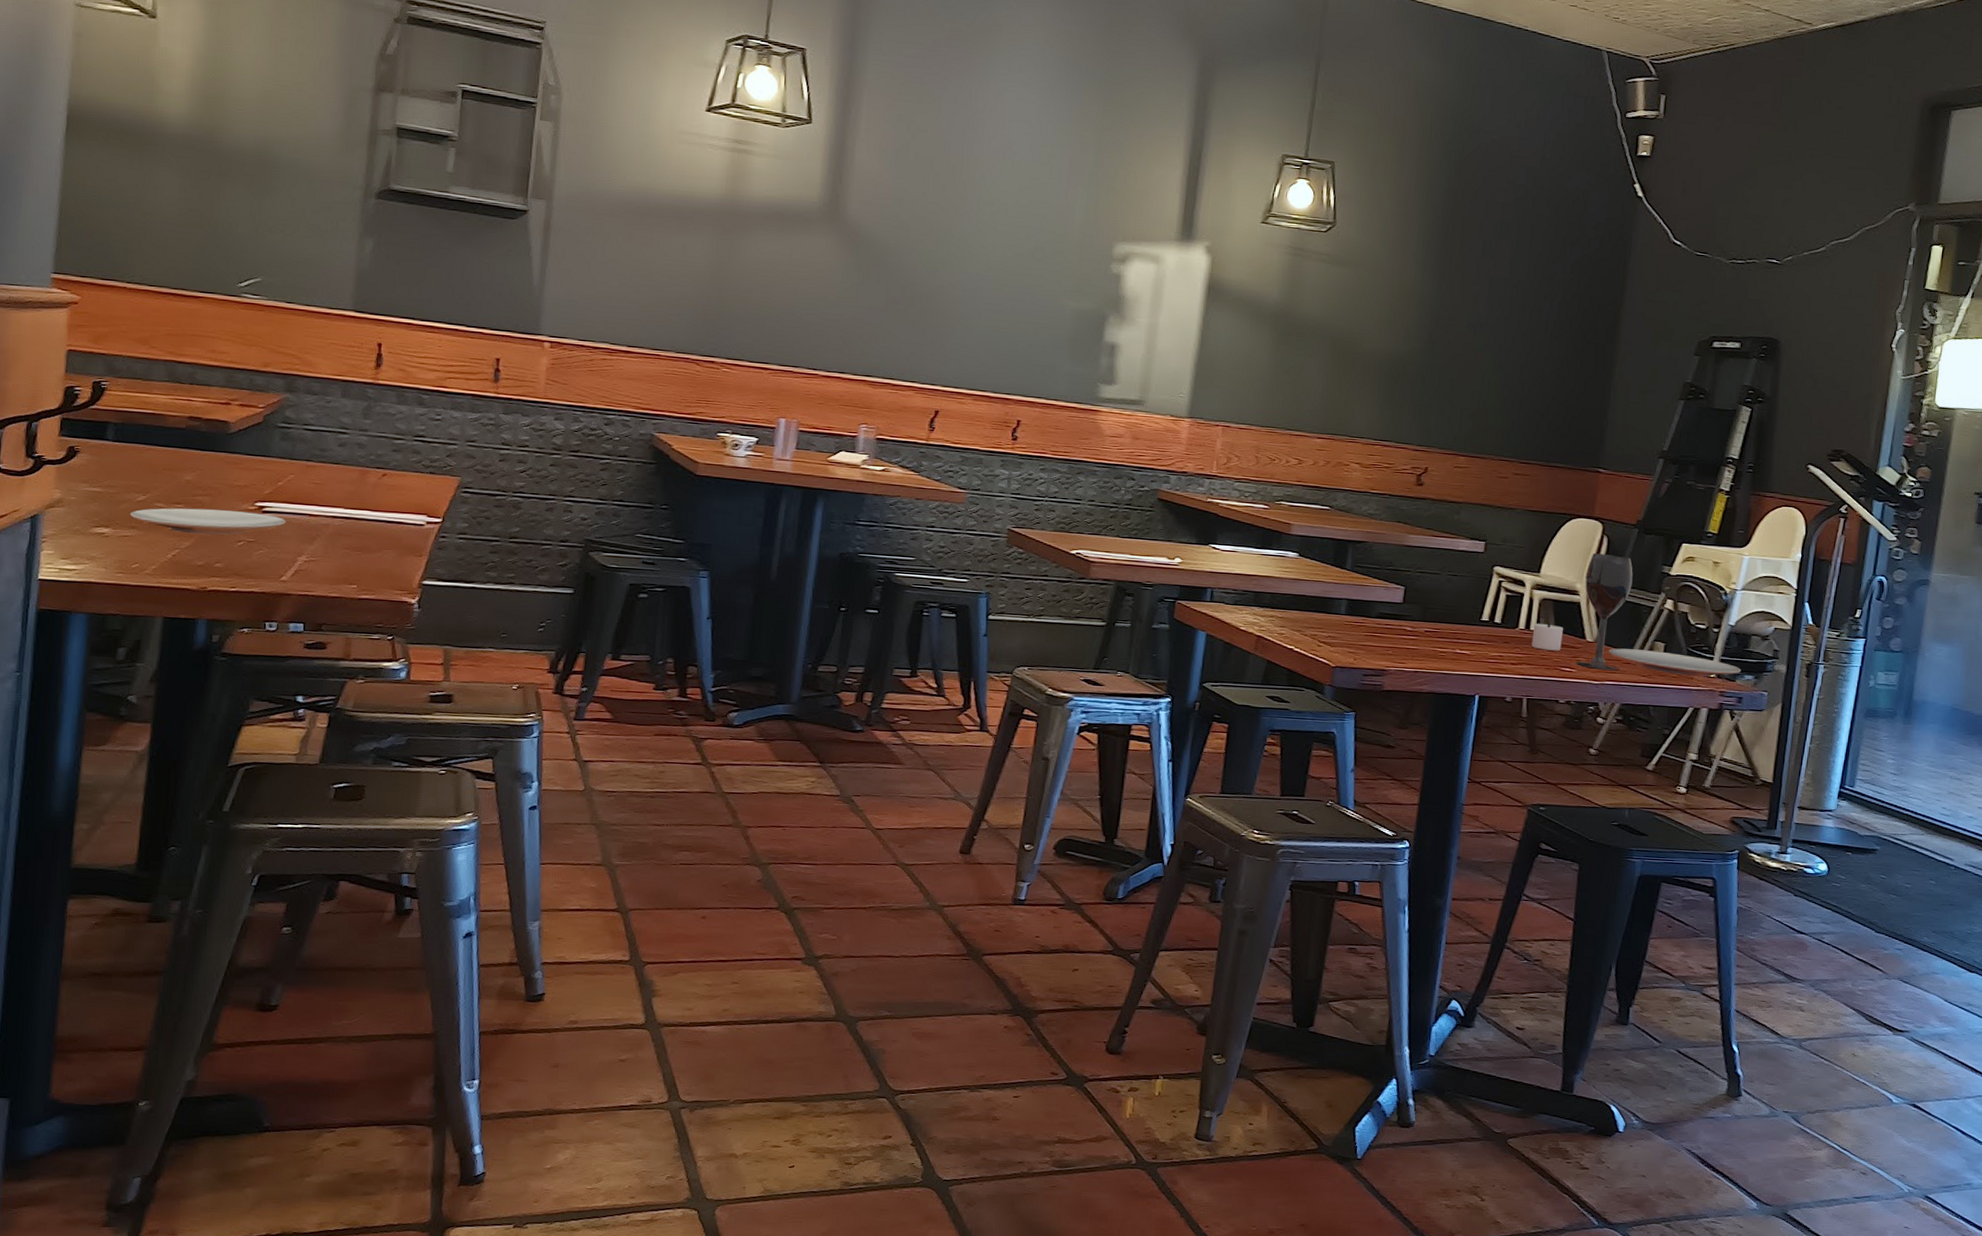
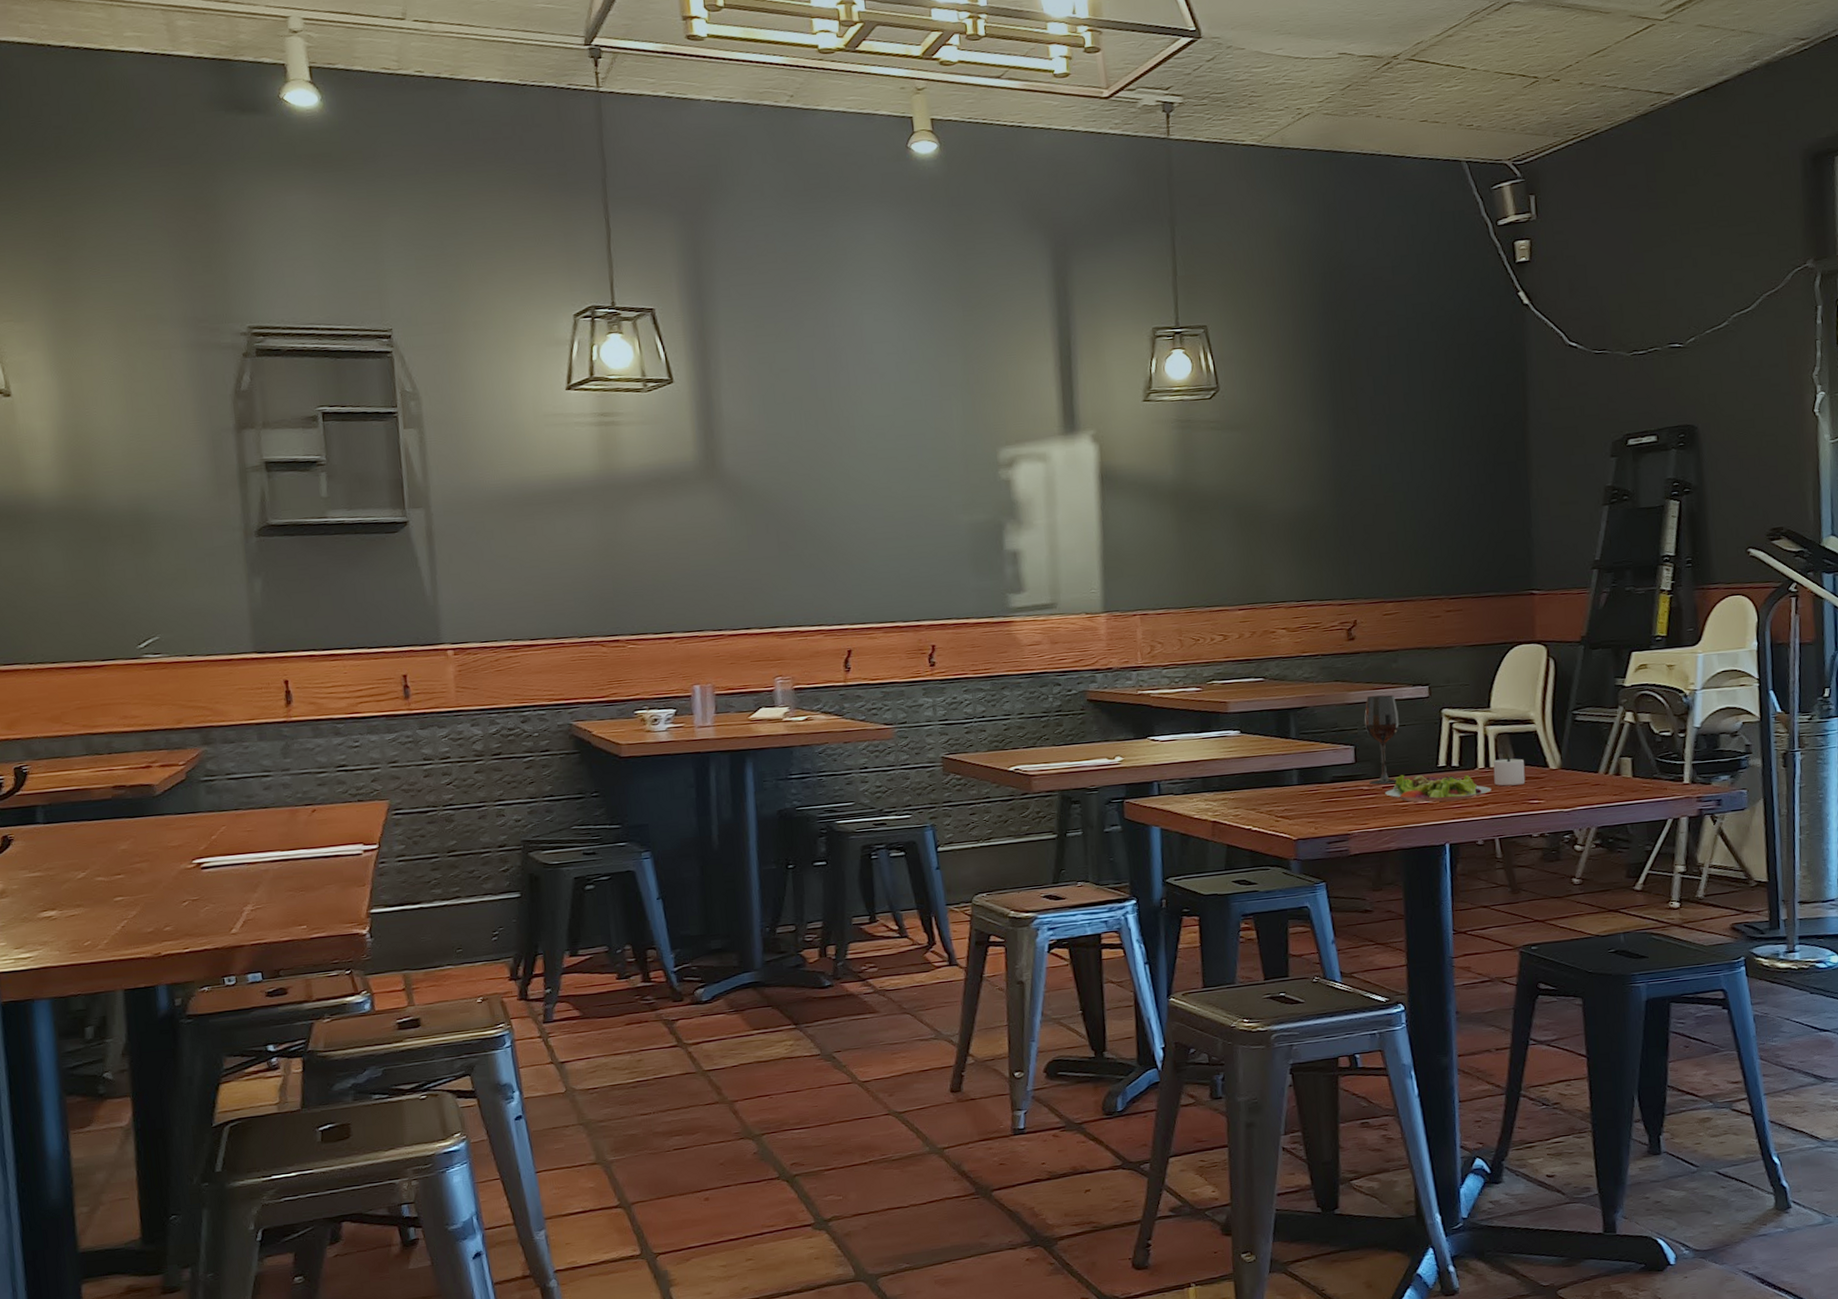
plate: present [130,508,286,535] -> none [73,870,226,903]
wine glass: none [1412,542,1453,630] -> present [1364,695,1399,786]
salad plate: none [1426,622,1528,657] -> present [1385,774,1492,803]
wine glass: present [1576,553,1633,671] -> none [1537,676,1589,797]
plate: present [1608,648,1742,677] -> none [1574,766,1716,788]

